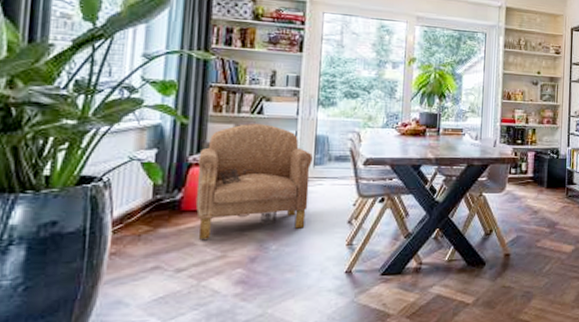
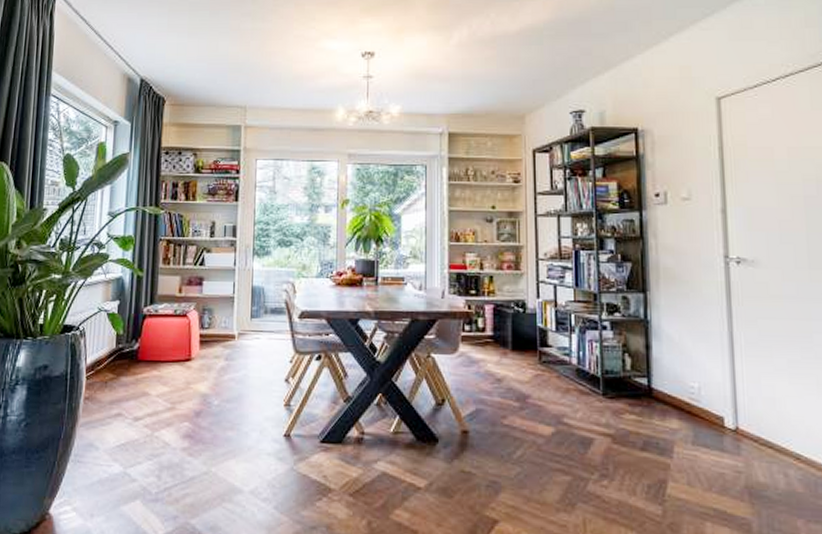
armchair: present [195,124,313,239] -> none [149,275,249,390]

